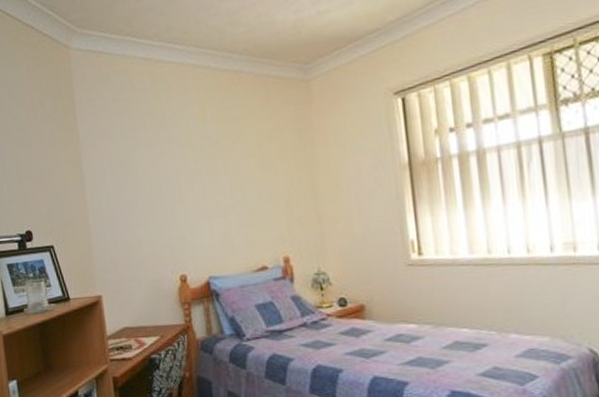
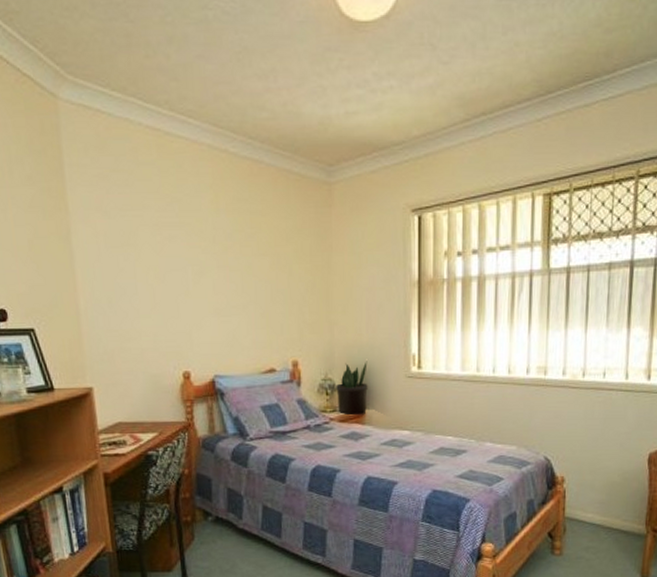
planter: none [330,251,366,309] -> present [336,360,368,414]

